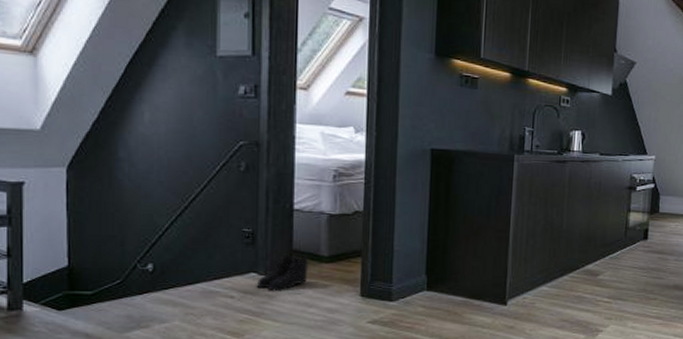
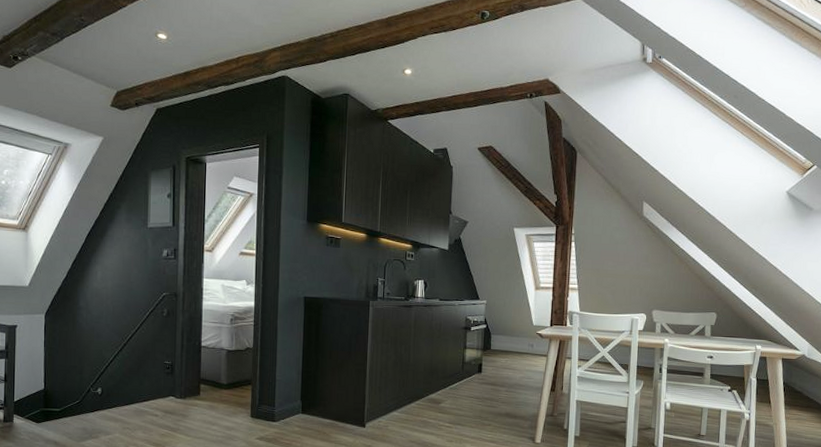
boots: present [256,253,309,292] -> none [174,381,212,412]

